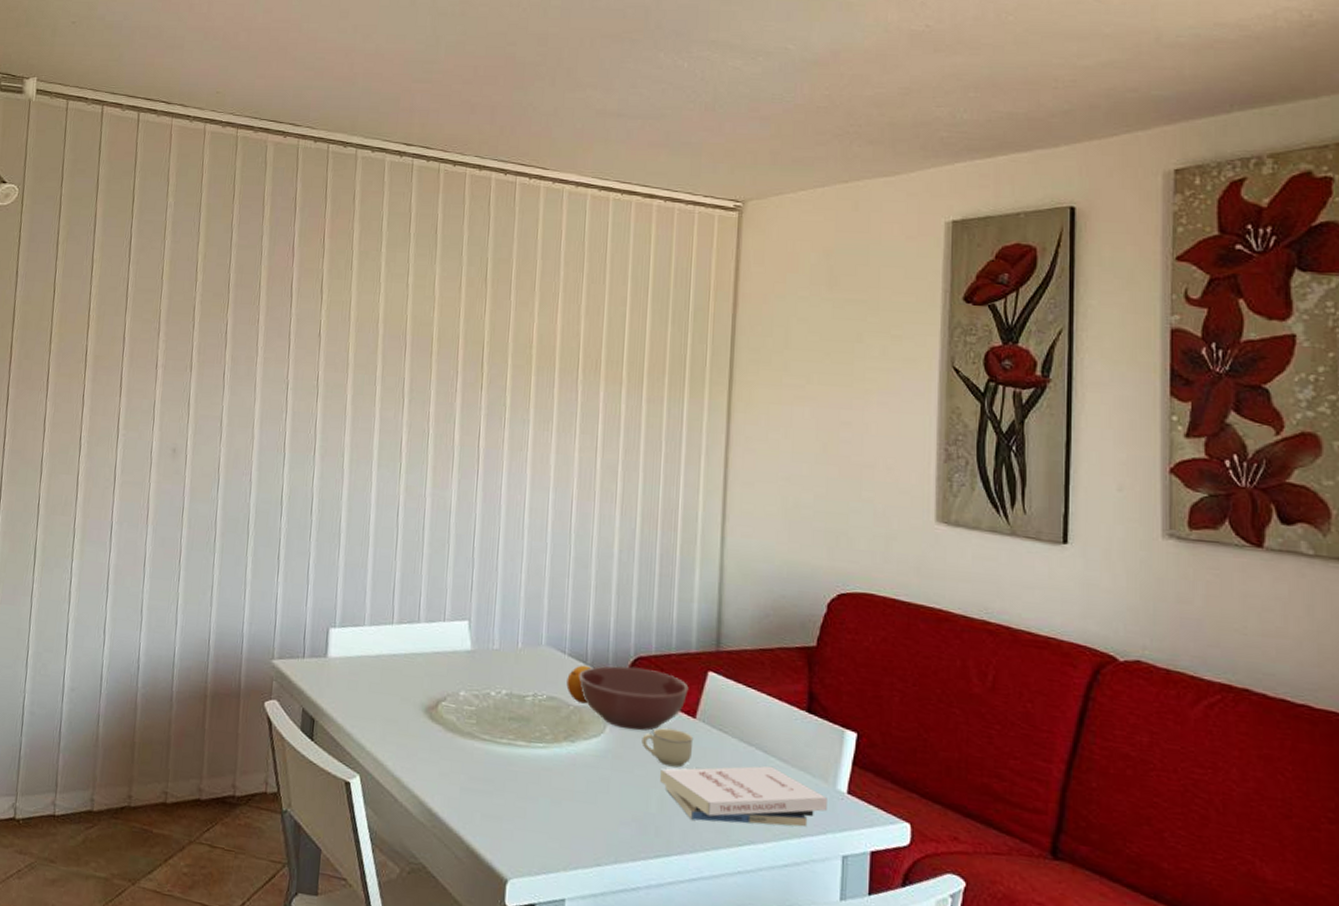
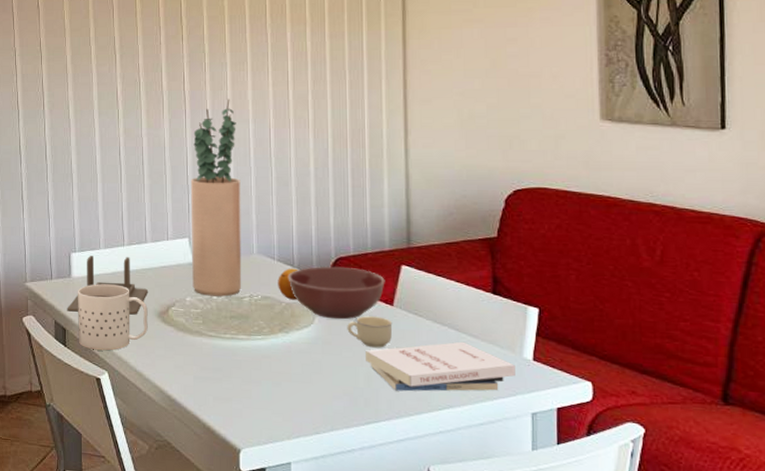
napkin holder: none [318,633,416,708] -> present [67,256,148,315]
mug: none [328,667,414,750] -> present [78,284,148,351]
vase: none [468,461,535,694] -> present [190,99,242,297]

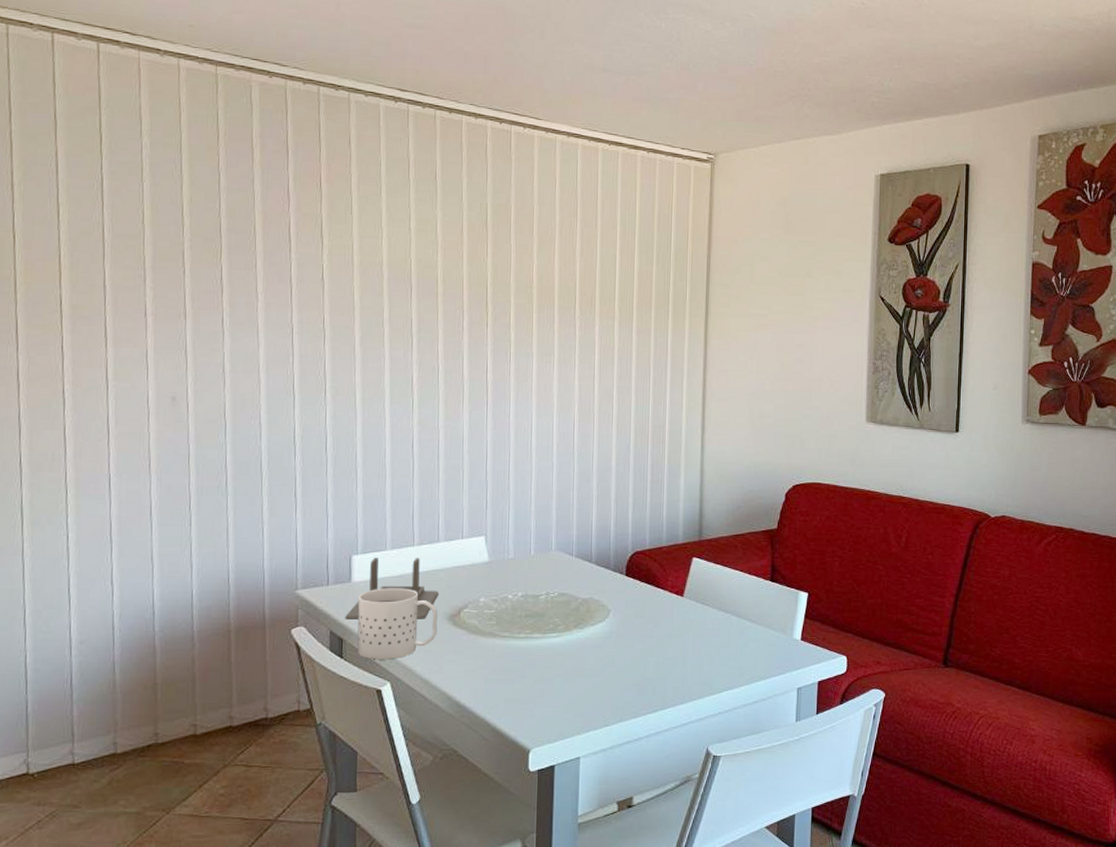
vase: present [190,99,242,297] -> none [487,391,542,596]
fruit: present [278,268,299,300] -> none [575,564,596,596]
bowl: present [288,266,385,320] -> none [585,560,677,613]
cup: present [347,316,393,348] -> none [640,608,682,638]
books: present [366,341,515,392] -> none [656,627,786,678]

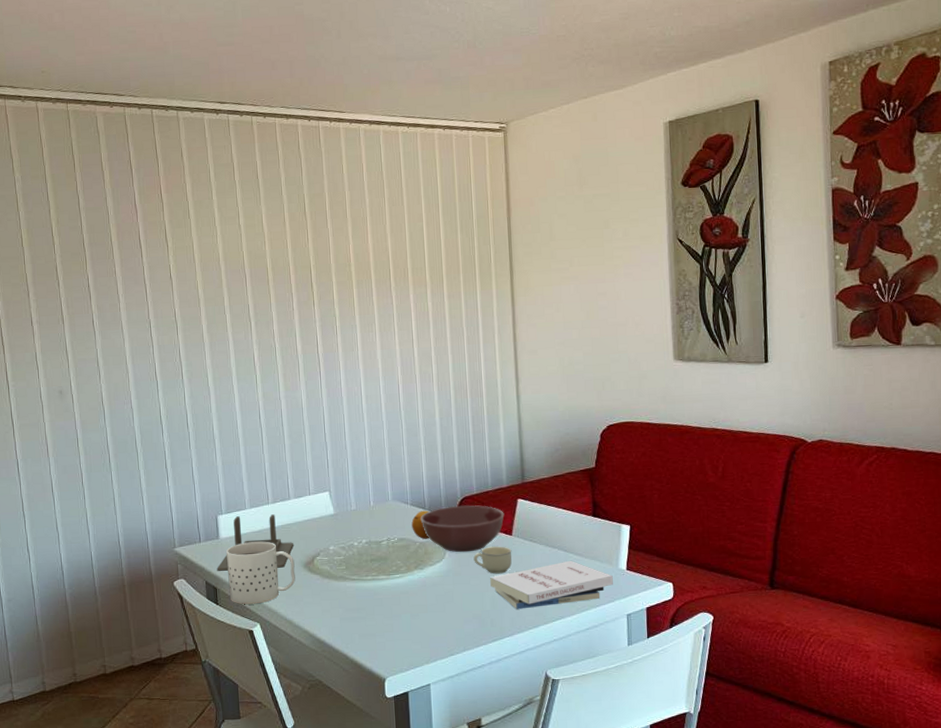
fruit: none [575,564,596,596] -> present [411,510,430,539]
bowl: none [585,560,677,613] -> present [420,505,505,553]
cup: none [640,608,682,638] -> present [473,546,512,574]
books: none [656,627,786,678] -> present [490,560,613,609]

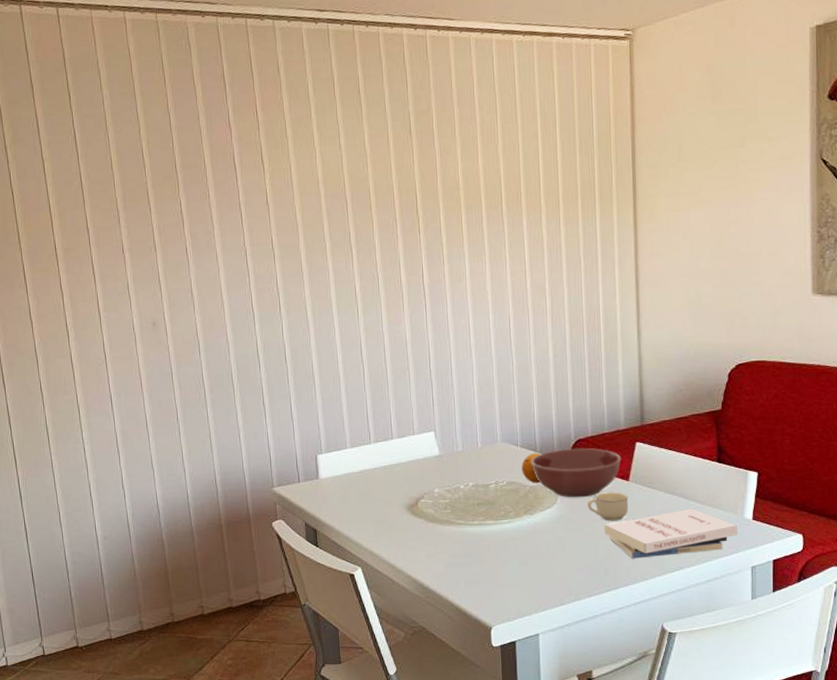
napkin holder: present [217,514,293,571] -> none [316,454,396,512]
mug: present [226,541,296,605] -> none [327,482,398,548]

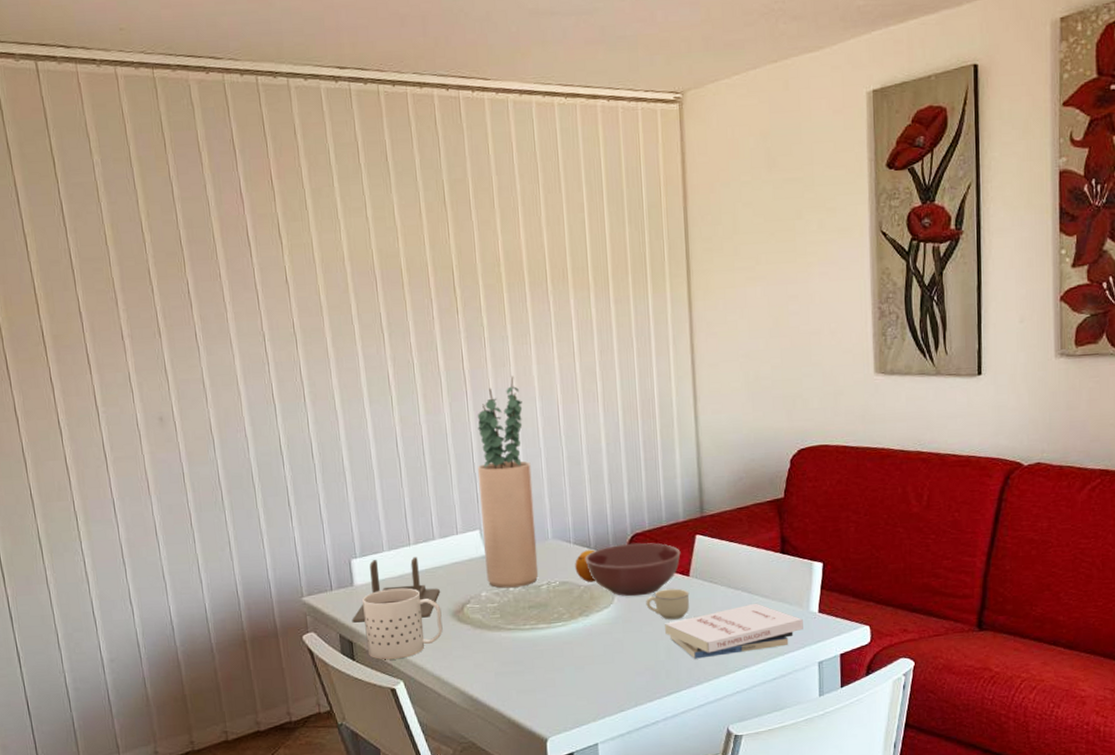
napkin holder: none [316,454,396,512] -> present [352,557,440,623]
mug: none [327,482,398,548] -> present [363,588,443,660]
vase: none [433,290,488,486] -> present [477,376,539,589]

